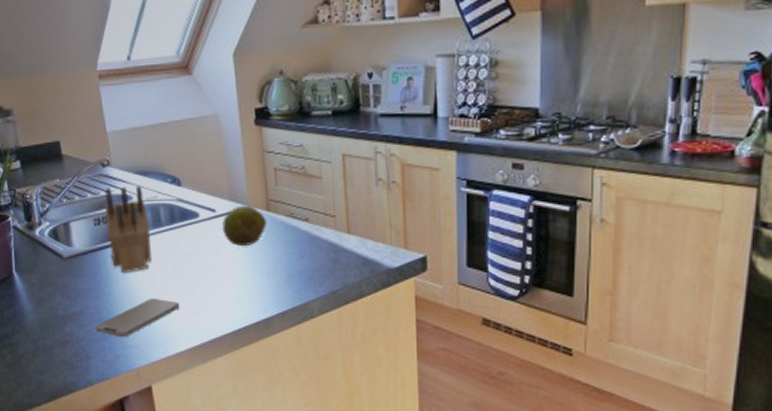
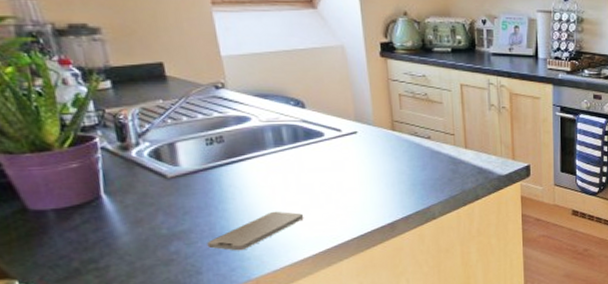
knife block: present [104,186,152,273] -> none [217,108,273,189]
fruit: present [222,205,267,247] -> none [348,125,392,162]

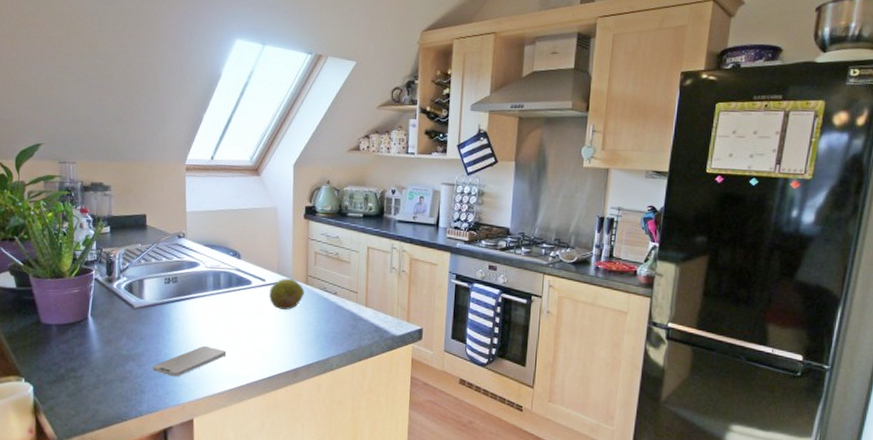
fruit: none [348,125,392,162] -> present [269,278,304,311]

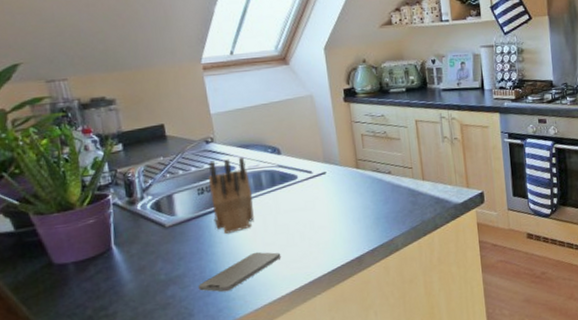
knife block: none [175,254,211,324] -> present [207,157,254,234]
fruit: present [269,278,304,311] -> none [318,165,357,200]

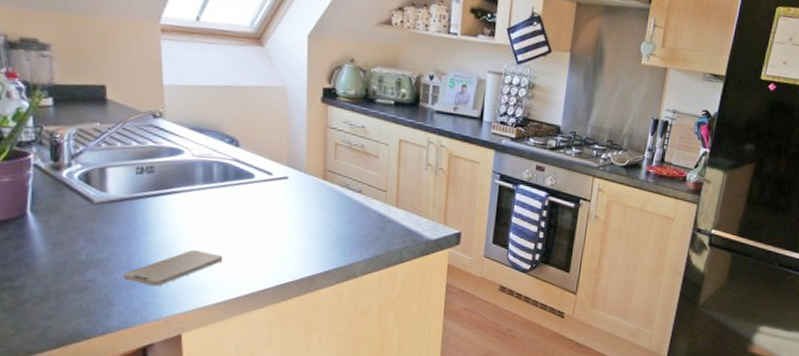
knife block: present [207,157,254,234] -> none [150,138,200,224]

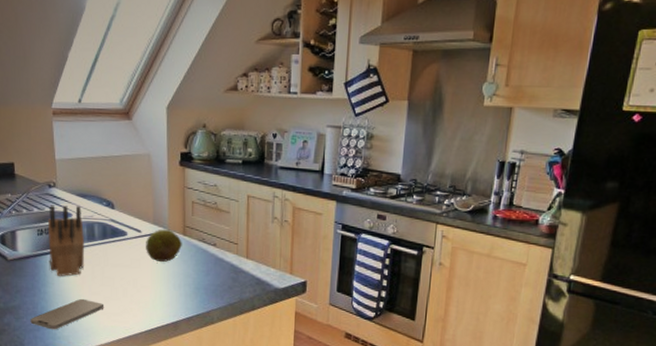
knife block: none [150,138,200,224] -> present [47,205,85,276]
fruit: none [277,172,322,210] -> present [146,229,182,263]

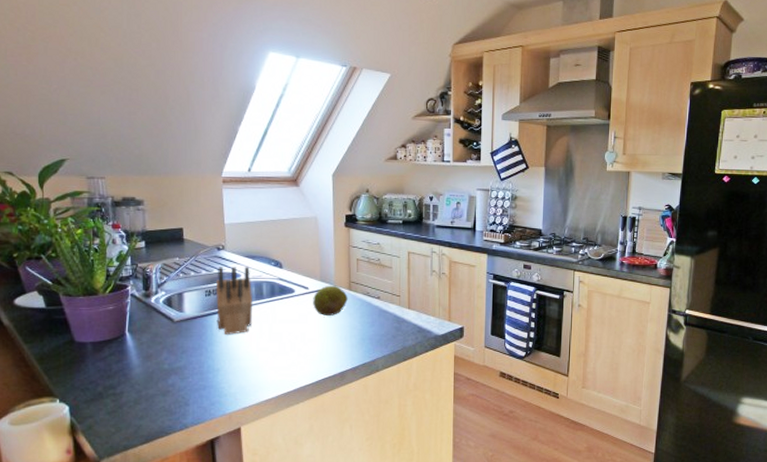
smartphone: present [30,298,104,330] -> none [196,355,272,388]

